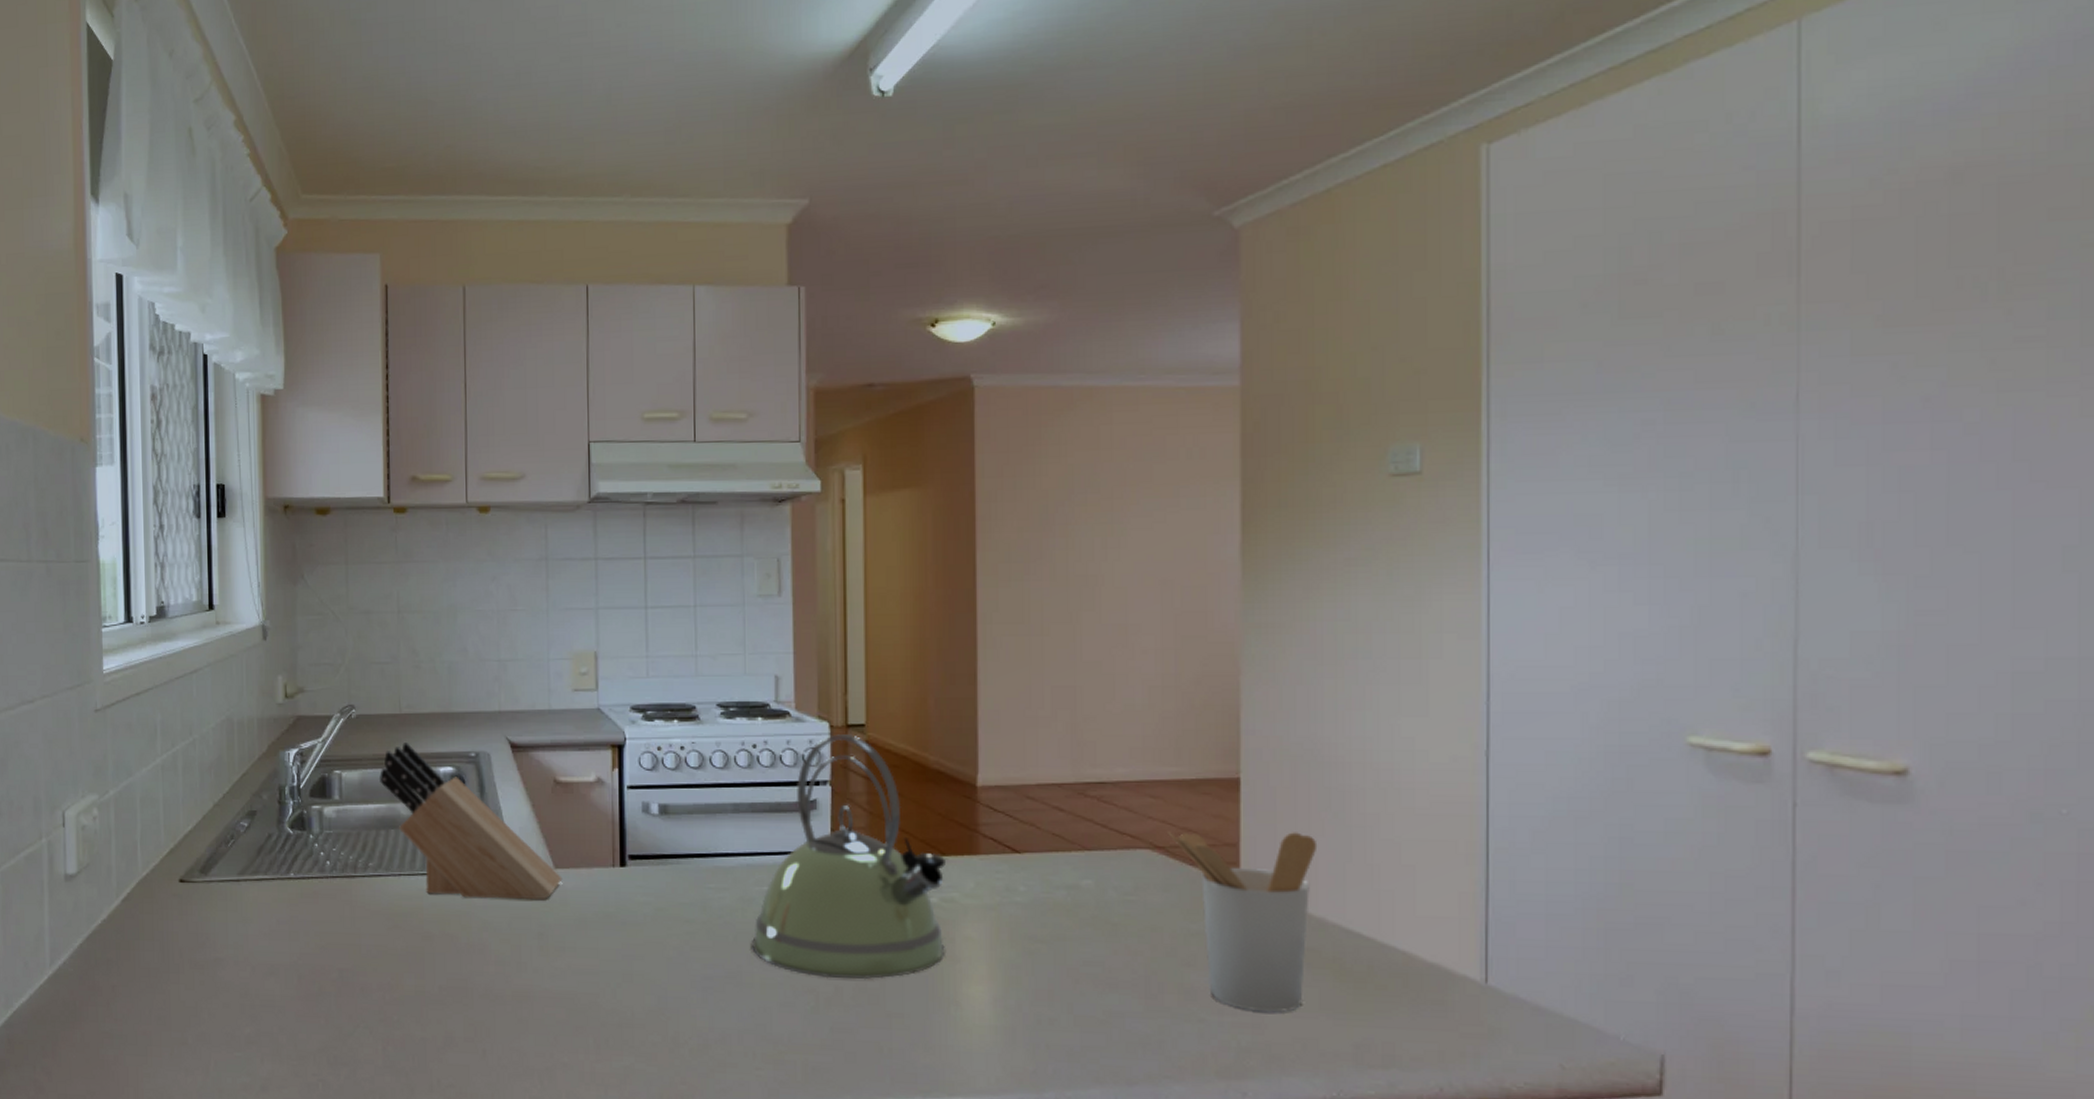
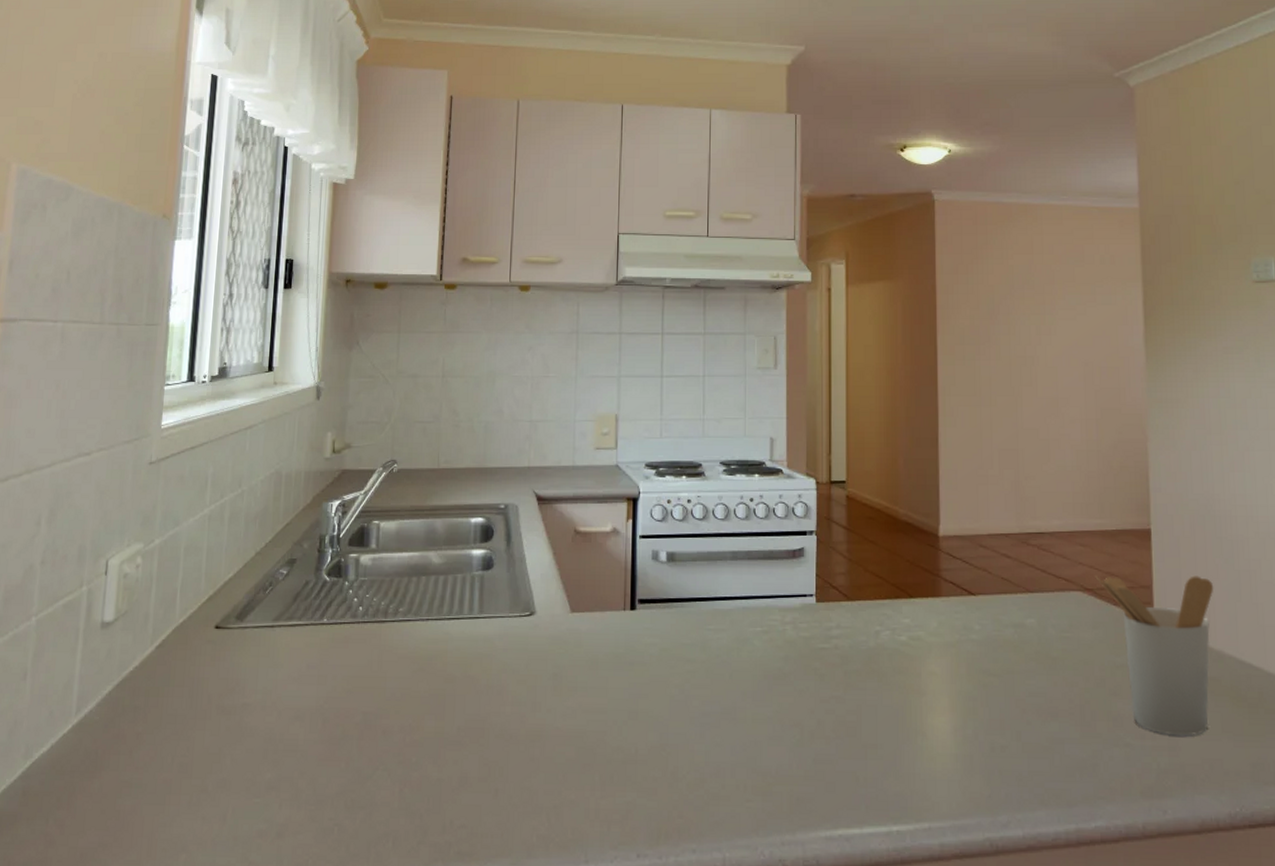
knife block: present [380,741,563,901] -> none [415,494,578,643]
kettle: present [752,734,947,980] -> none [746,490,914,714]

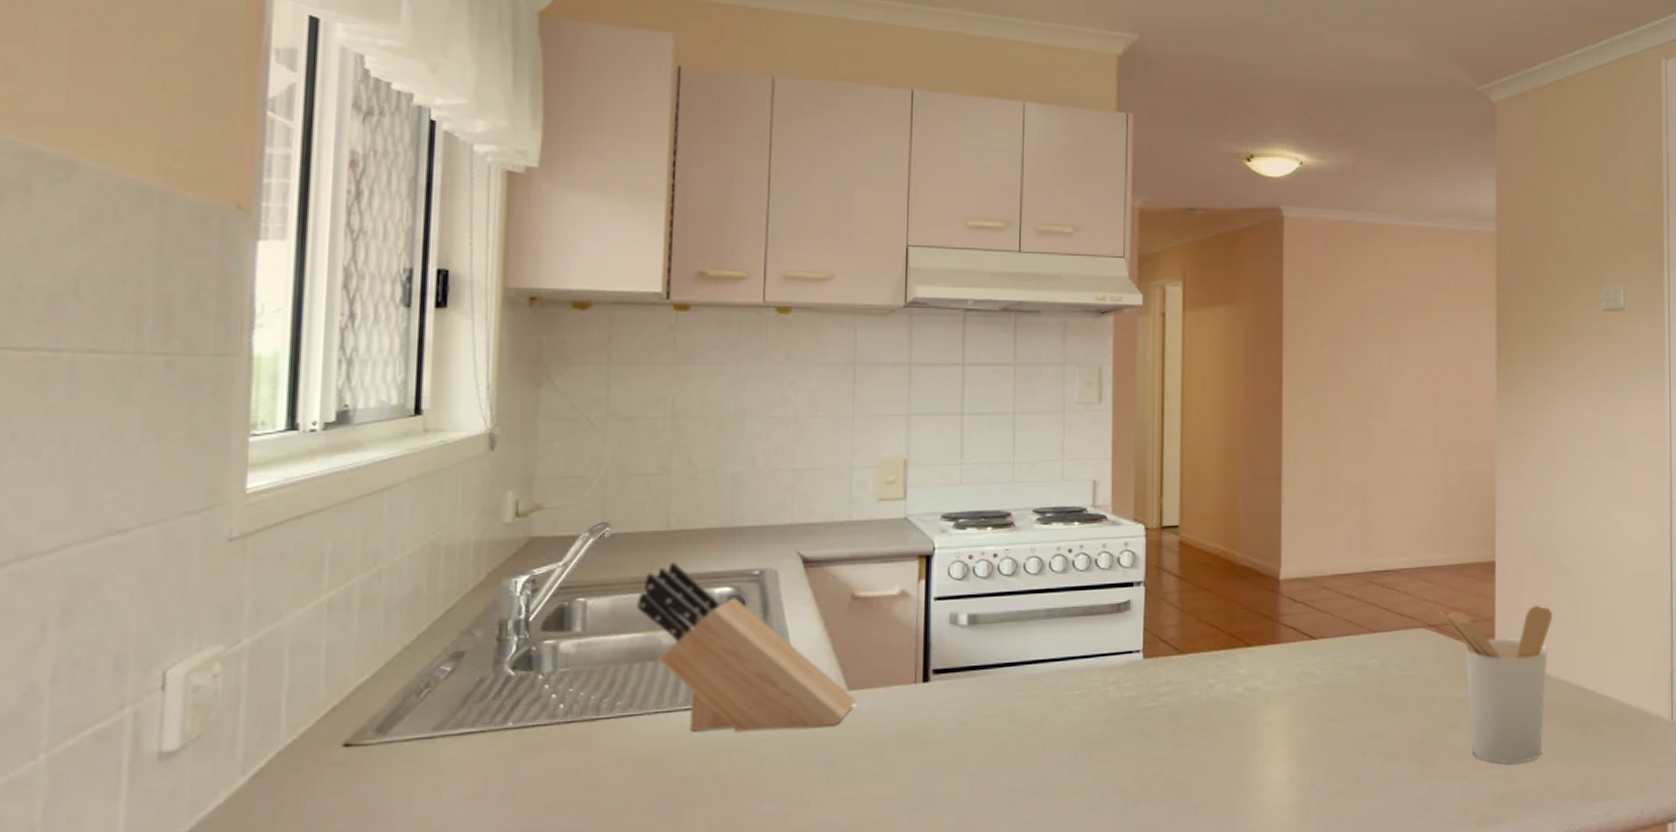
knife block: none [415,494,578,643] -> present [637,561,857,732]

